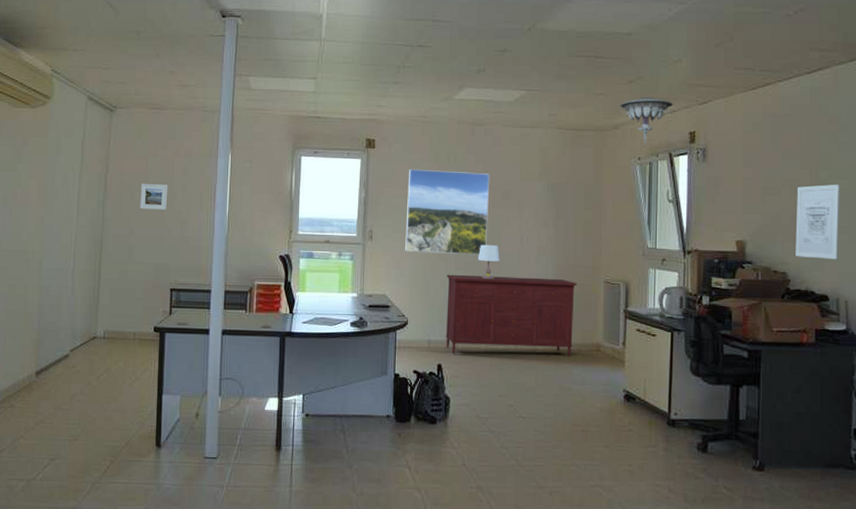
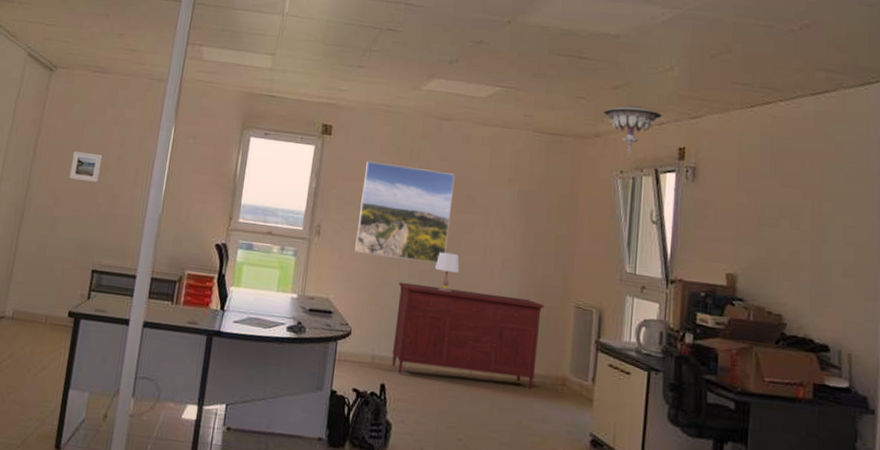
wall art: present [796,184,840,259] -> none [793,219,845,305]

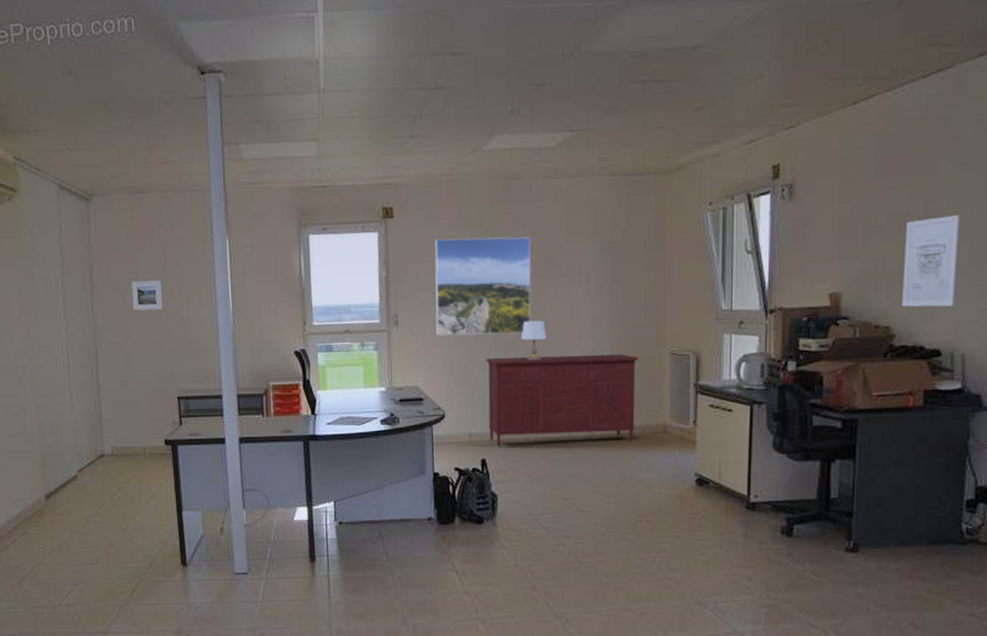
ceiling light fixture: present [602,104,663,160] -> none [685,125,753,189]
wall art: none [793,219,845,305] -> present [902,214,960,307]

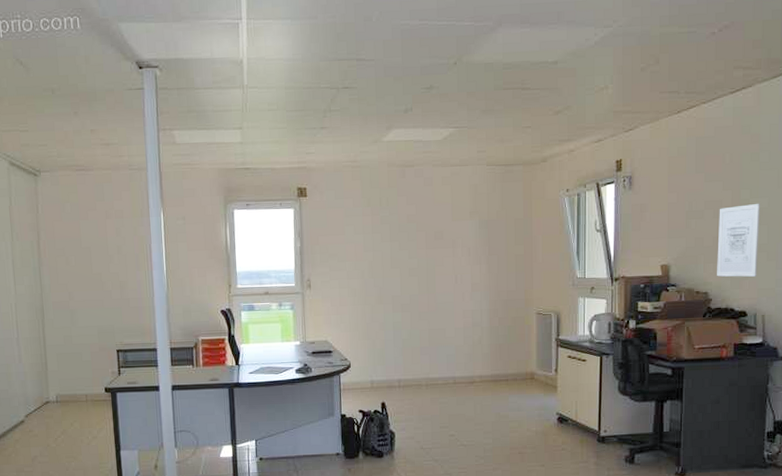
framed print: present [130,280,163,311] -> none [75,247,104,274]
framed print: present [435,237,531,336] -> none [342,215,423,298]
sideboard: present [486,354,638,447] -> none [385,314,511,392]
table lamp: present [521,320,547,361] -> none [414,285,436,319]

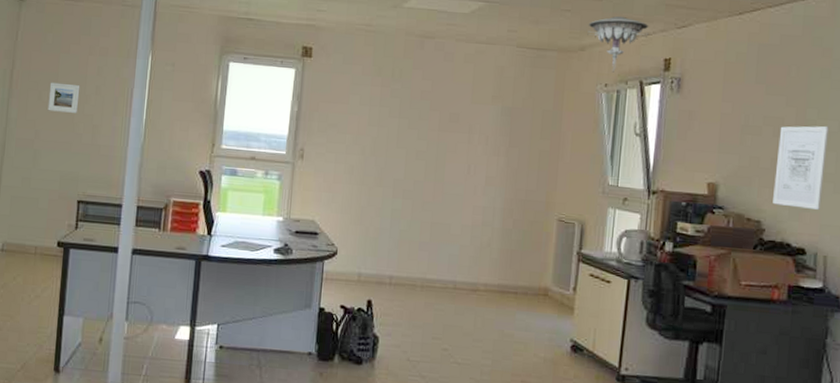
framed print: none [75,247,104,274] -> present [47,82,80,113]
ceiling light fixture: none [547,126,601,178] -> present [587,16,649,73]

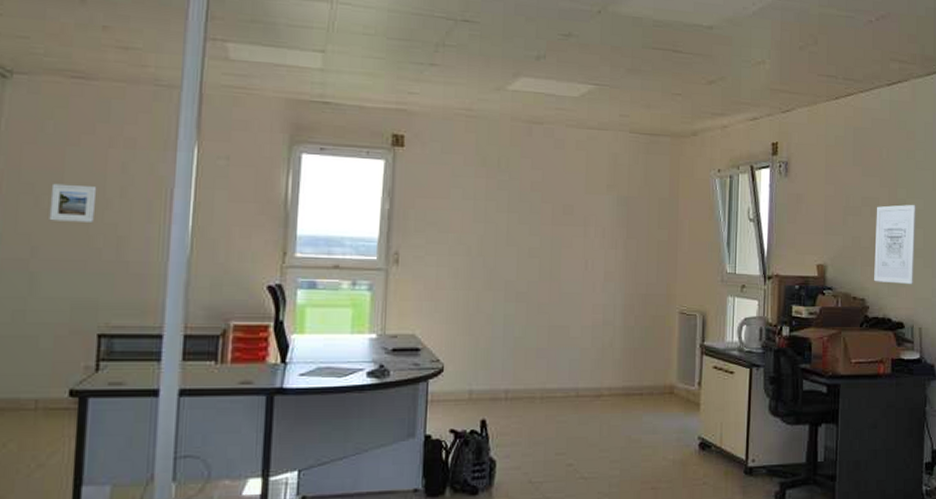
ceiling light fixture: present [587,16,649,73] -> none [698,100,756,158]

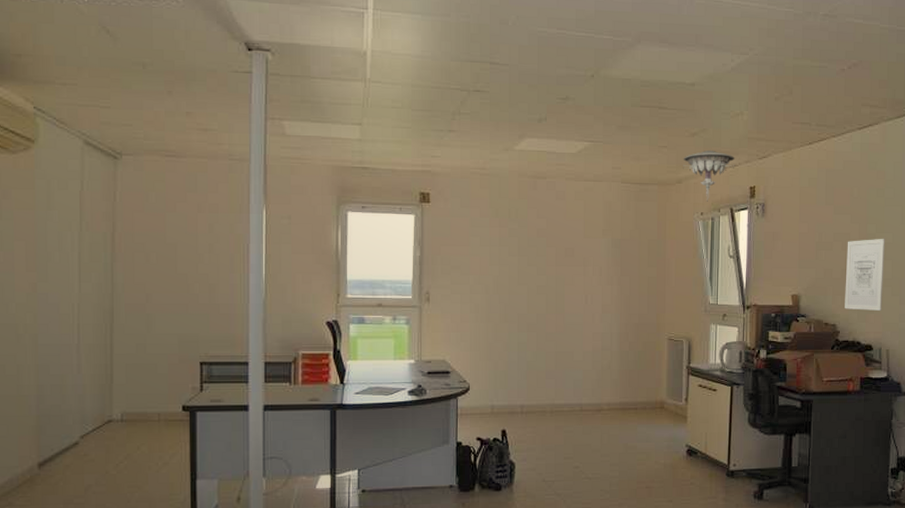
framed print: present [49,183,97,222] -> none [157,243,192,273]
ceiling light fixture: none [698,100,756,158] -> present [683,150,735,202]

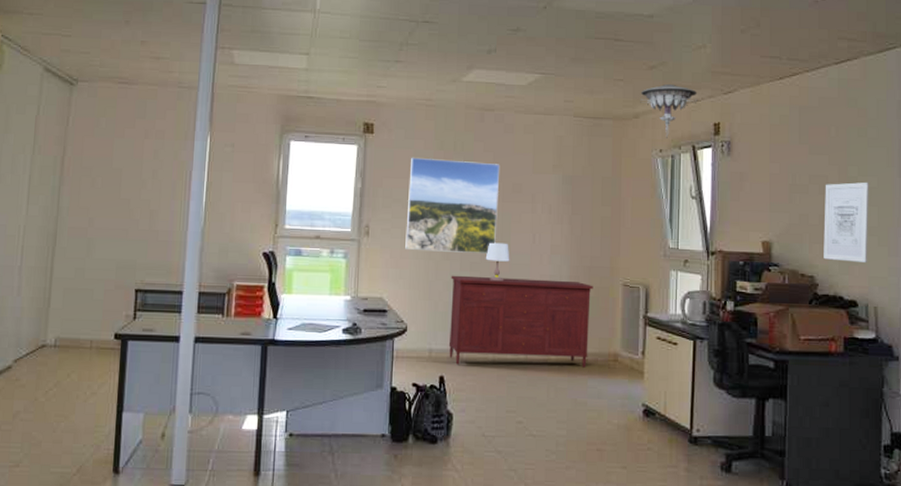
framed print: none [465,225,553,315] -> present [405,157,500,253]
sideboard: none [509,336,641,418] -> present [448,275,593,368]
table lamp: none [541,304,564,341] -> present [485,242,510,282]

